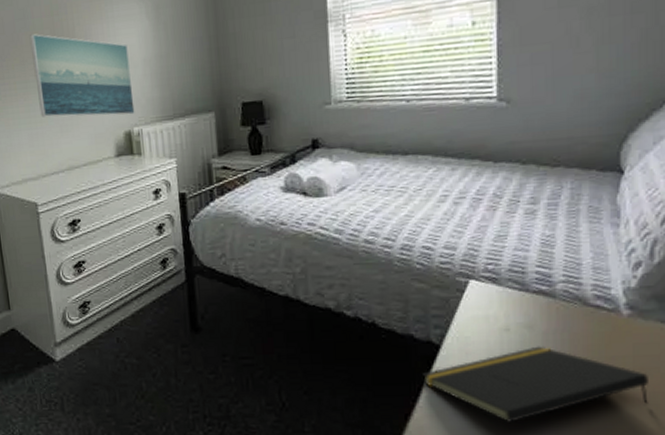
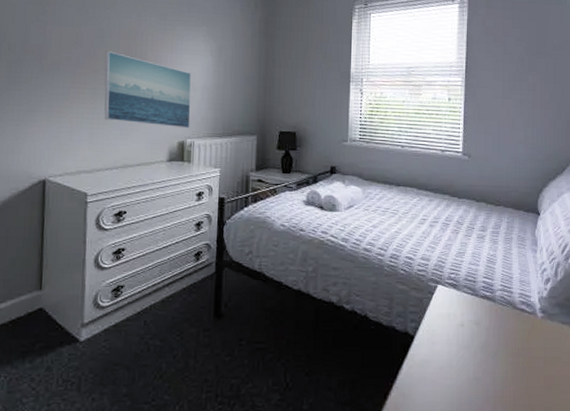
notepad: present [421,346,648,422] -> none [399,338,554,400]

